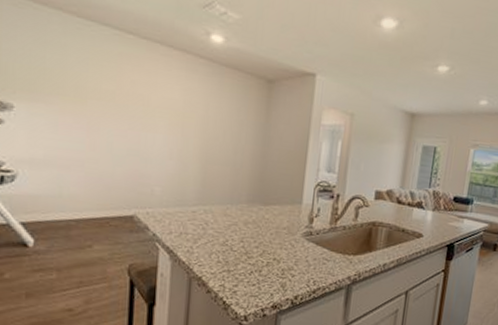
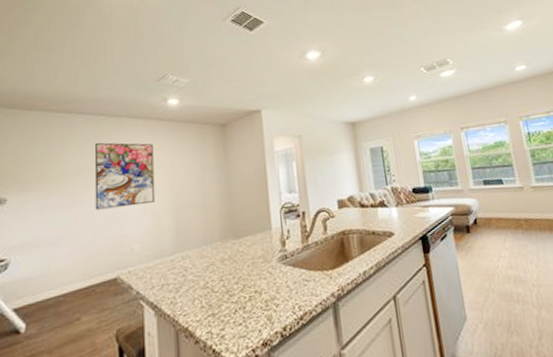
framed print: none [115,66,188,148] -> present [94,142,156,210]

